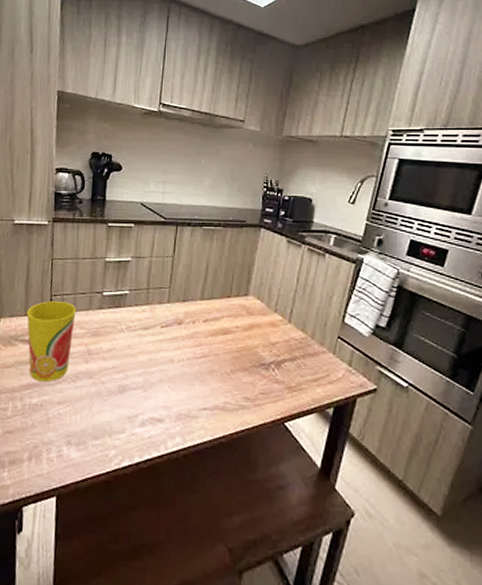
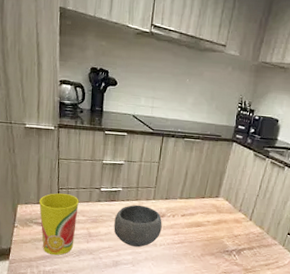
bowl: none [119,310,180,366] -> present [114,204,162,248]

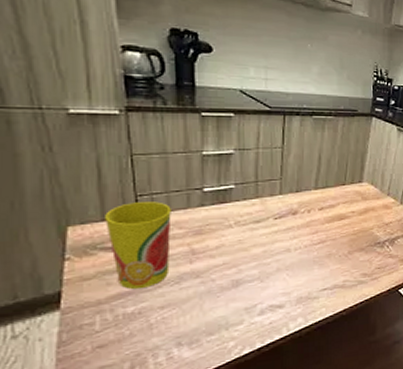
bowl: present [114,204,162,248] -> none [228,203,295,258]

